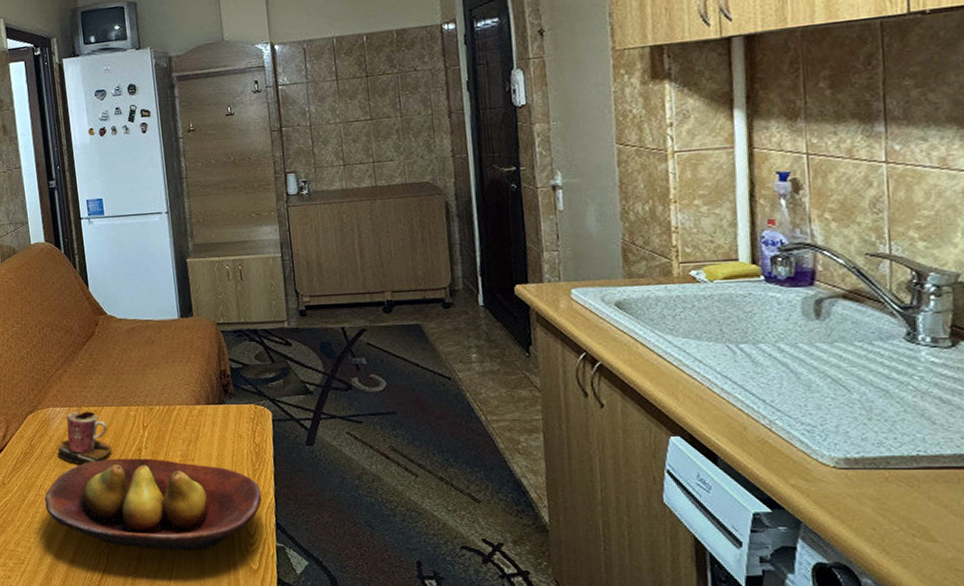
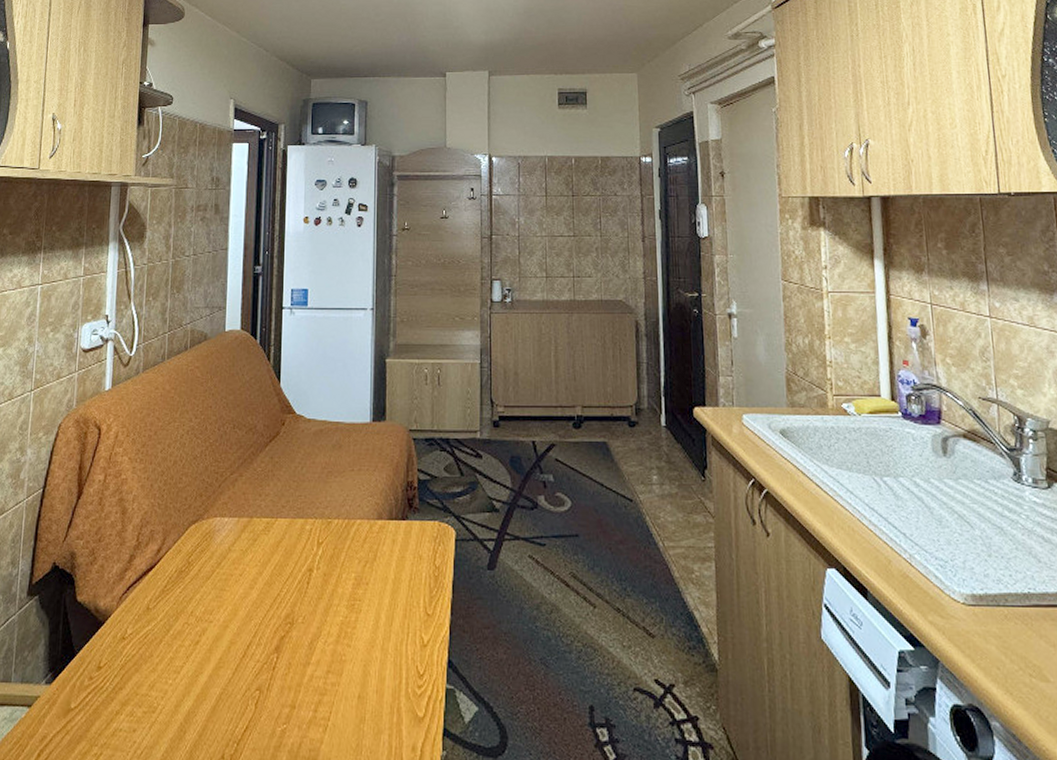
fruit bowl: present [44,458,262,551] -> none [193,580,437,695]
mug: present [57,411,112,465] -> none [217,522,280,587]

